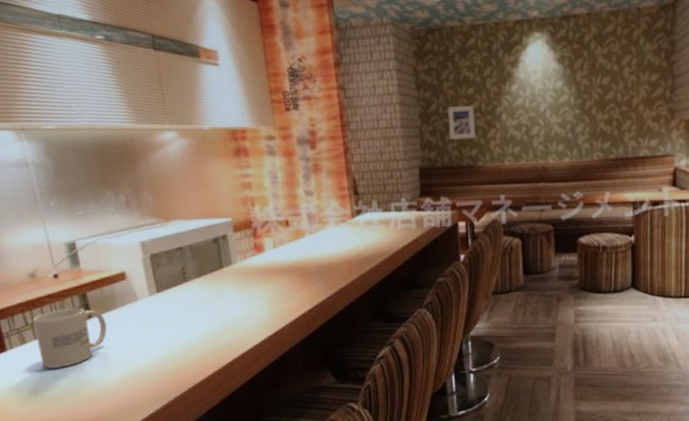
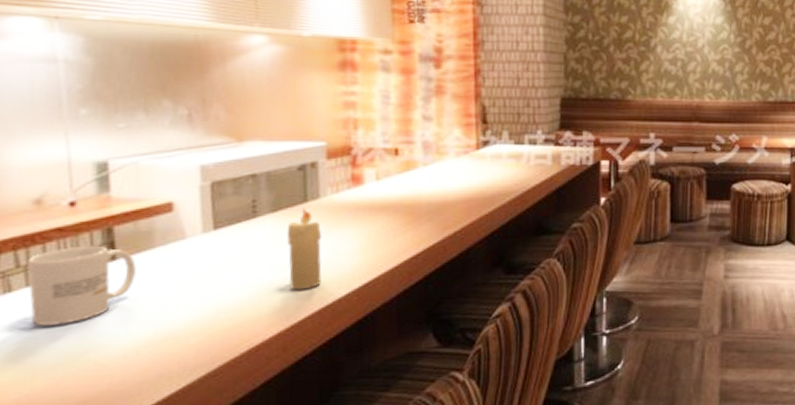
candle: none [210,274,241,339] -> present [286,209,322,290]
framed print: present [447,105,475,140] -> none [597,33,627,70]

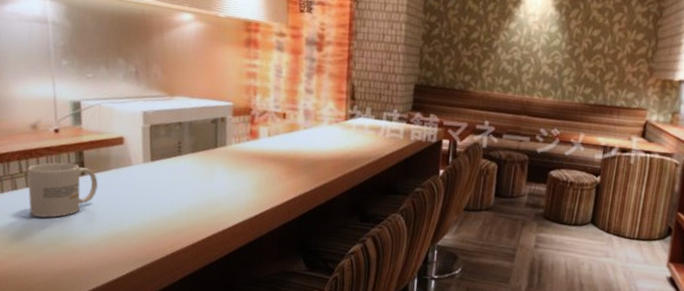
candle: present [286,209,322,290] -> none [201,153,227,214]

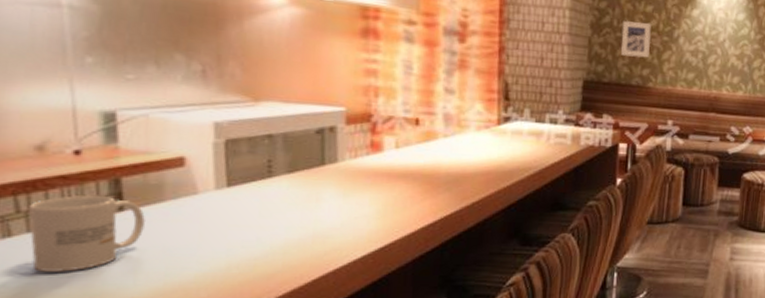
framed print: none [447,33,474,66] -> present [621,21,651,58]

